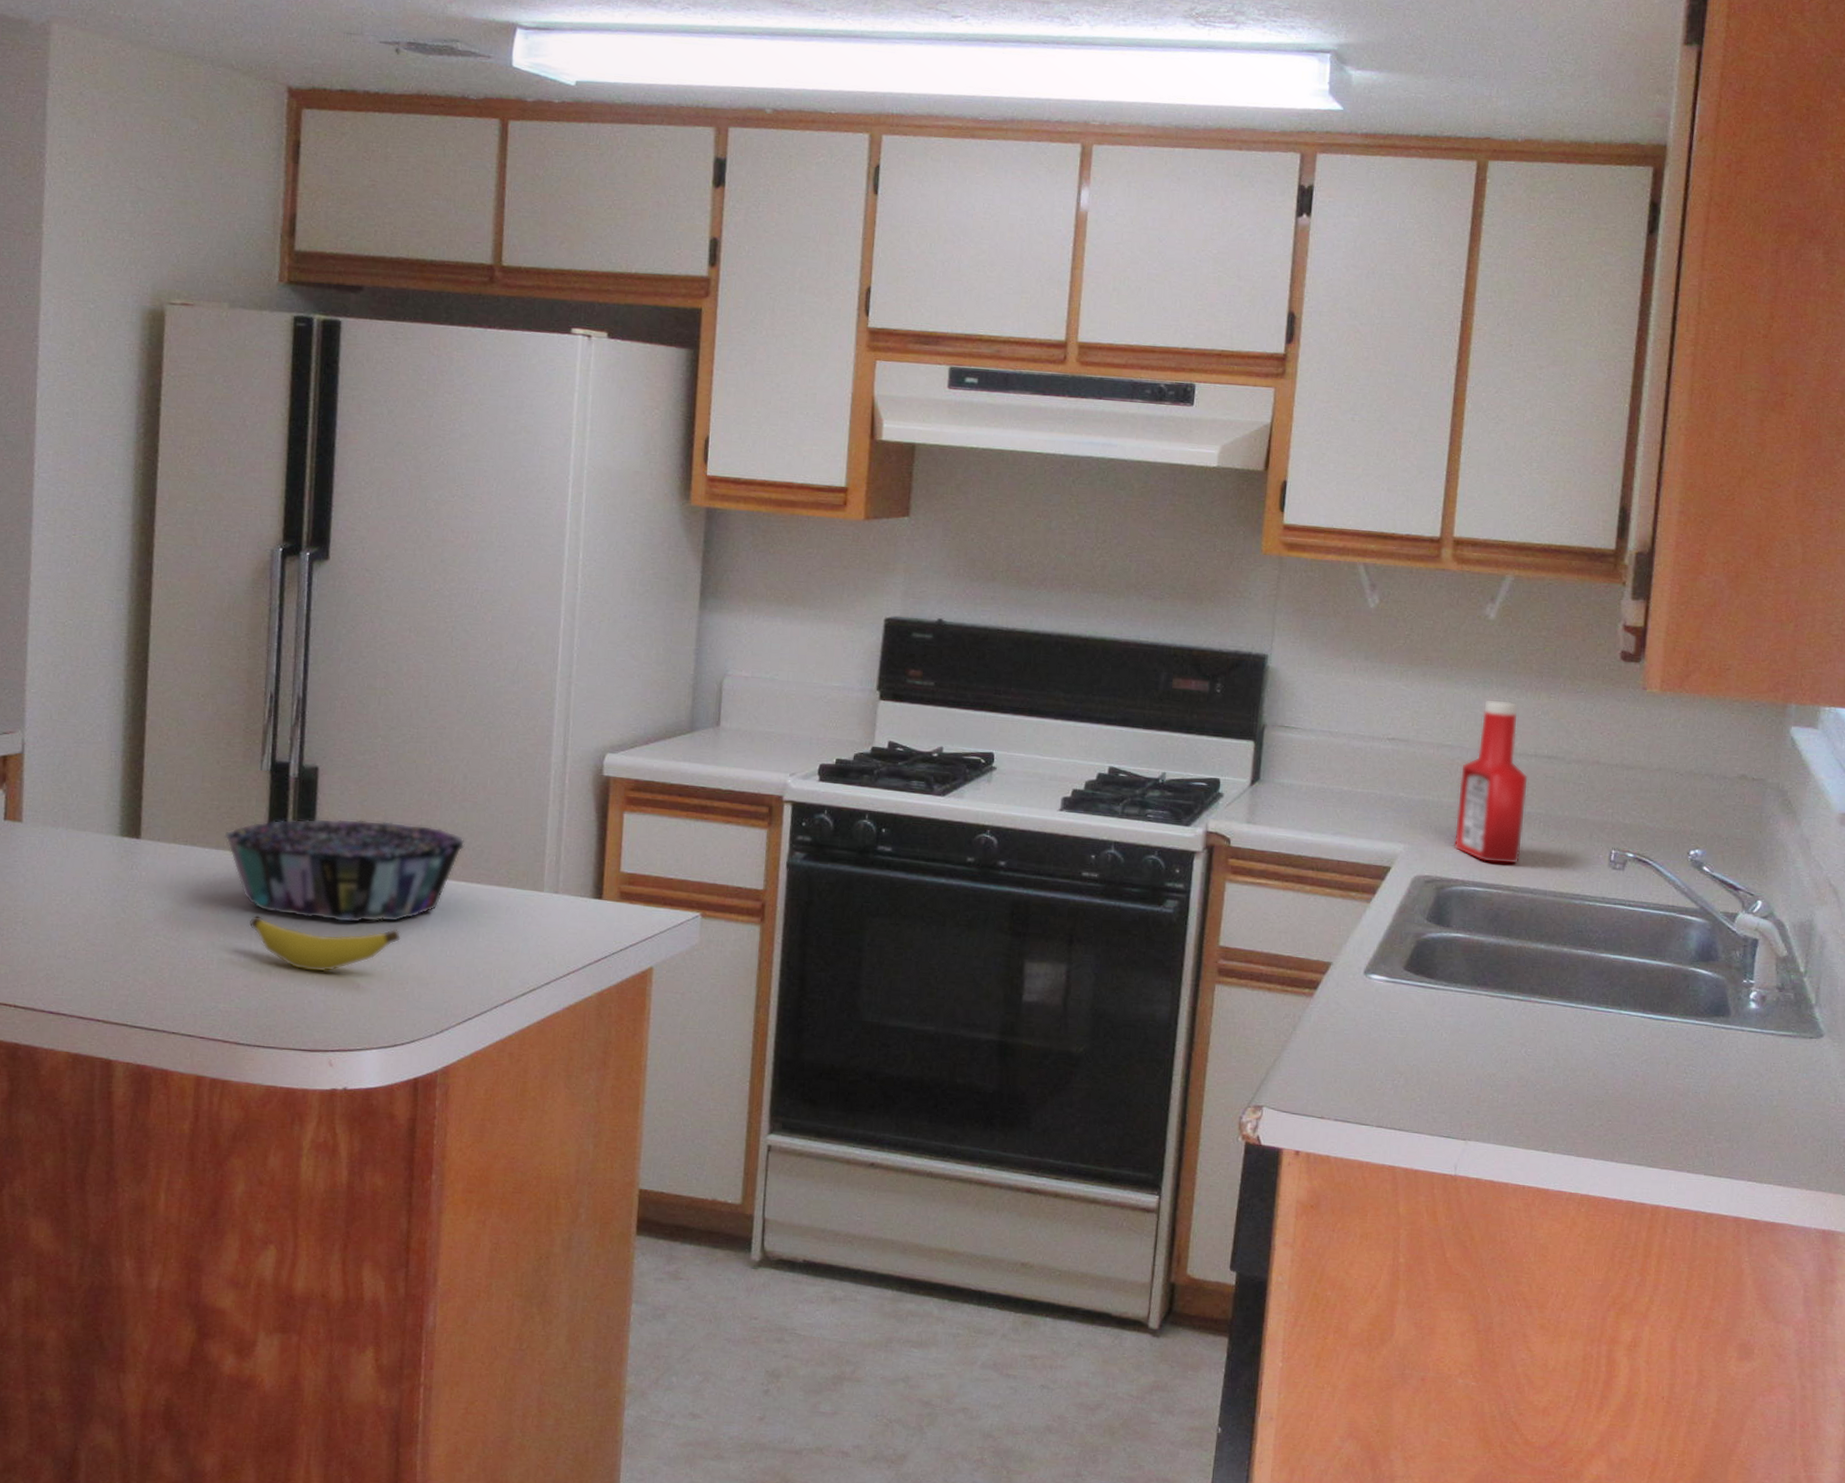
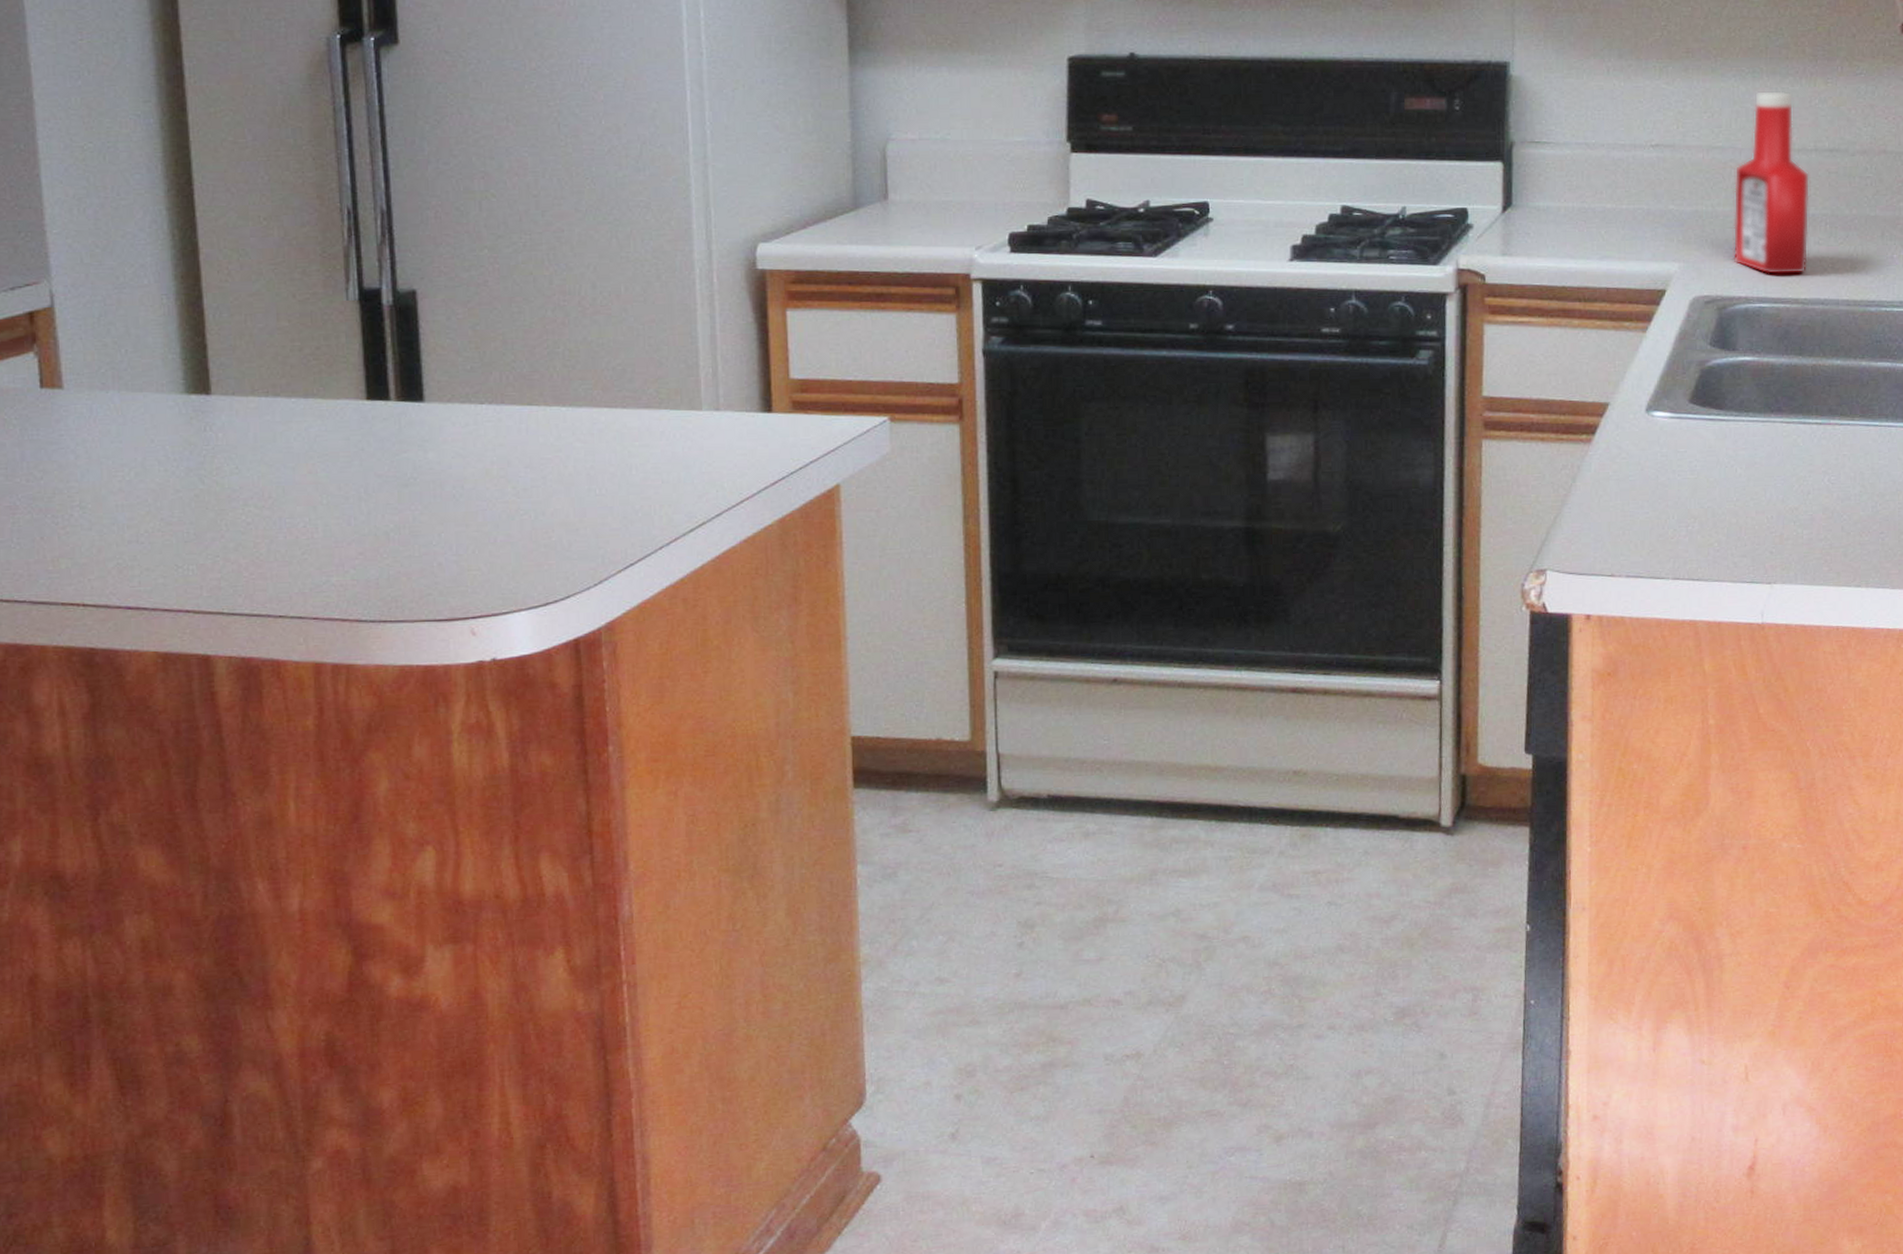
decorative bowl: present [224,818,465,923] -> none [312,346,603,469]
banana: present [248,914,401,972] -> none [355,469,540,530]

